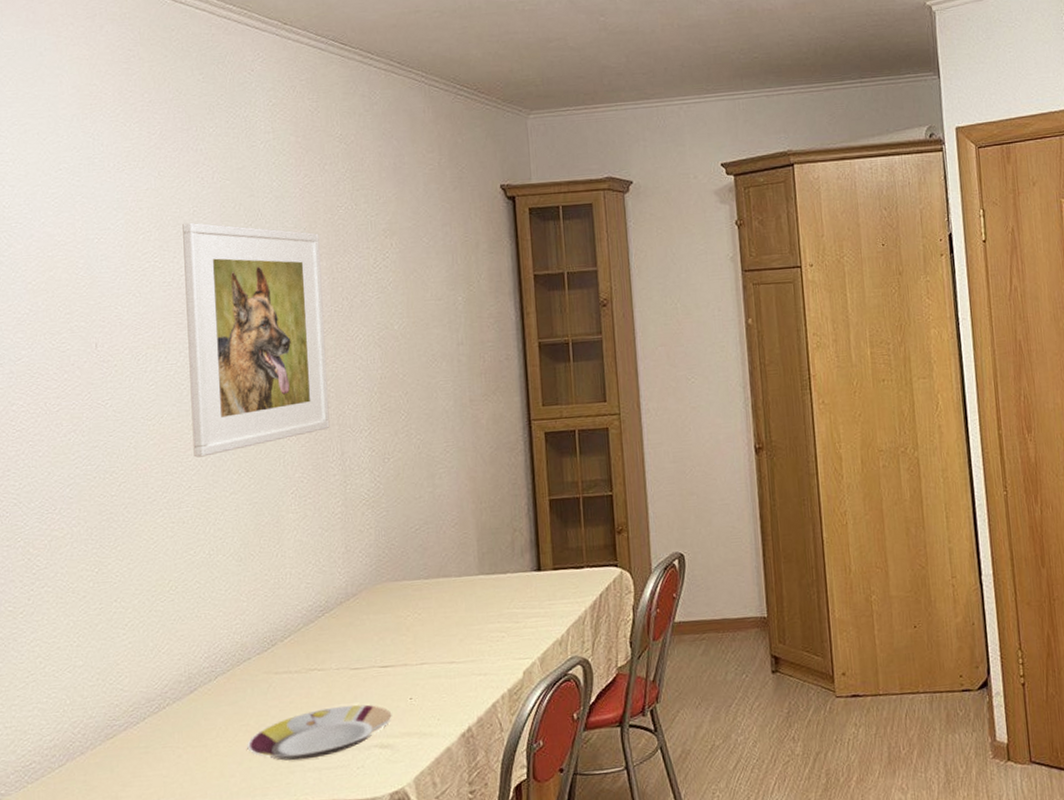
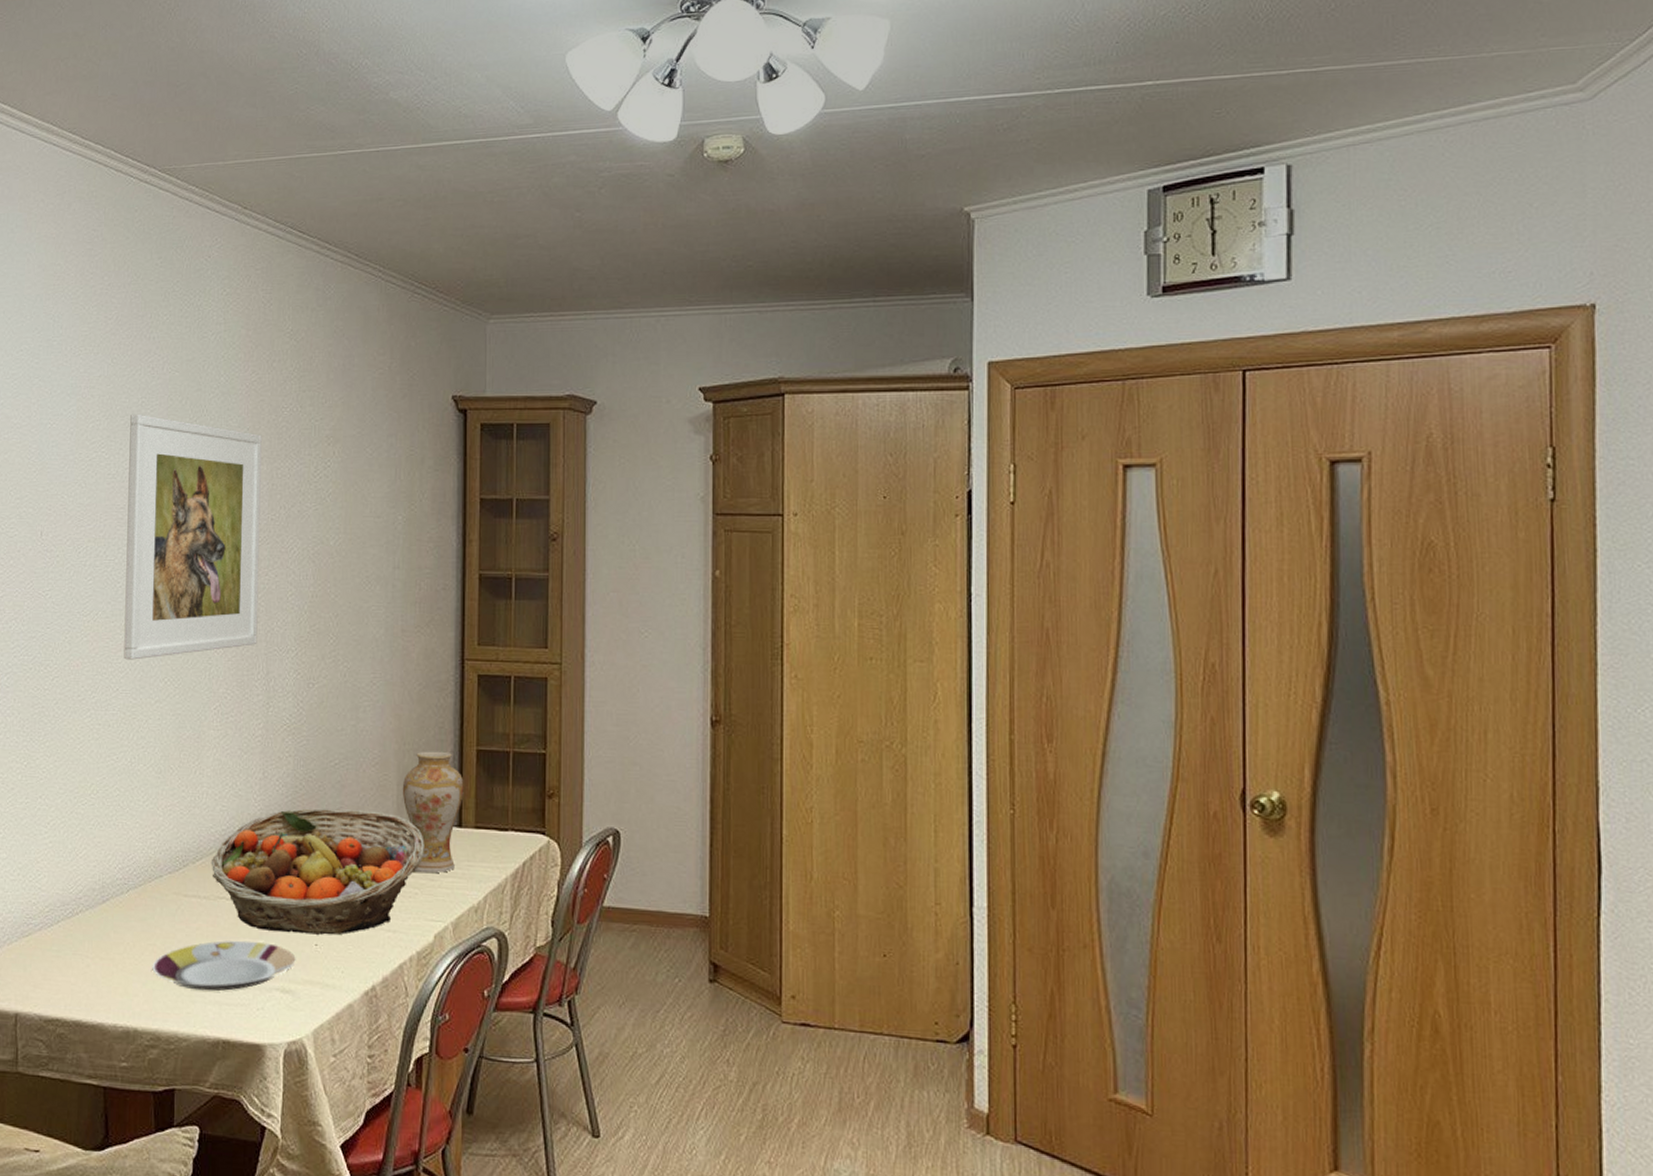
fruit basket: none [299,567,508,694] -> present [211,808,425,935]
vase: none [482,504,541,618] -> present [402,751,464,874]

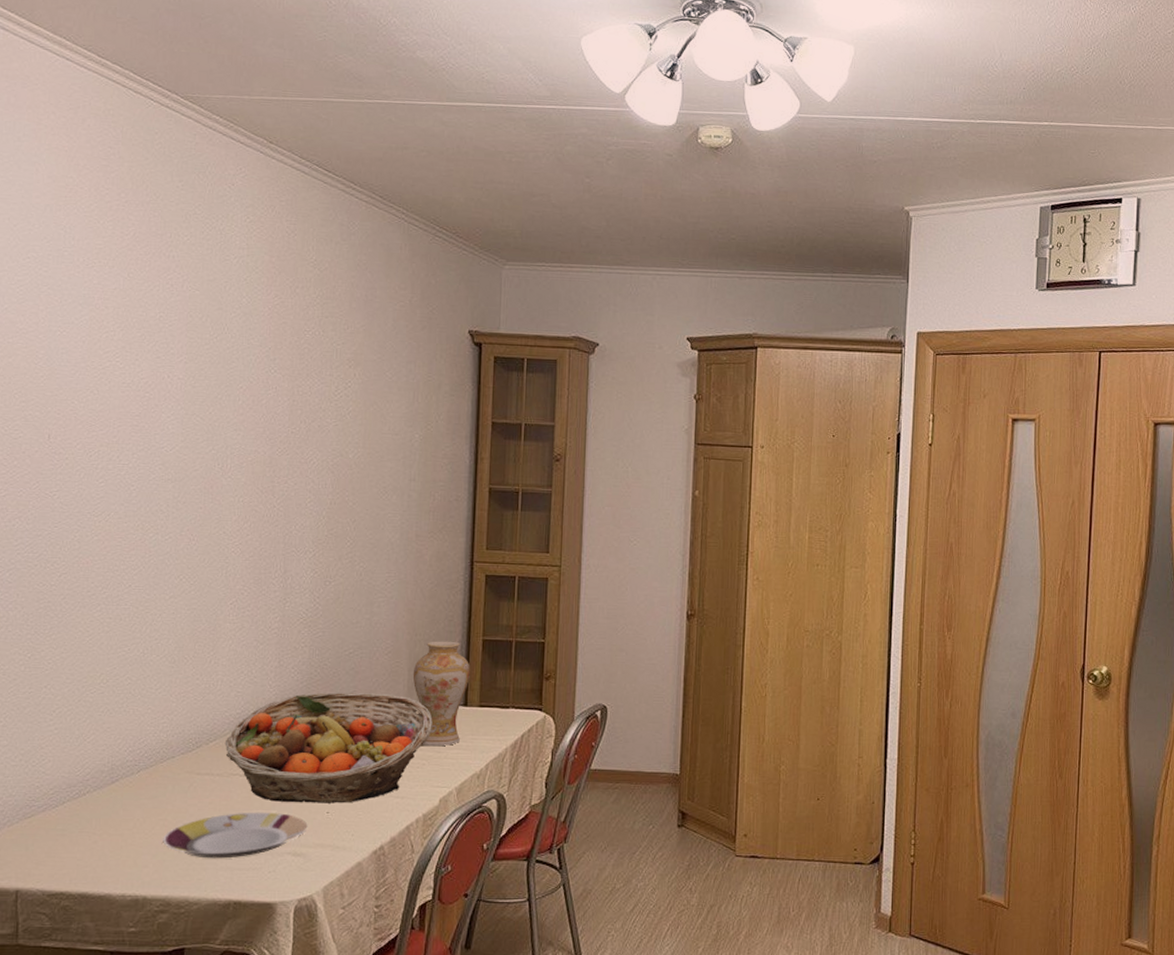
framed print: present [124,413,262,660] -> none [137,327,284,558]

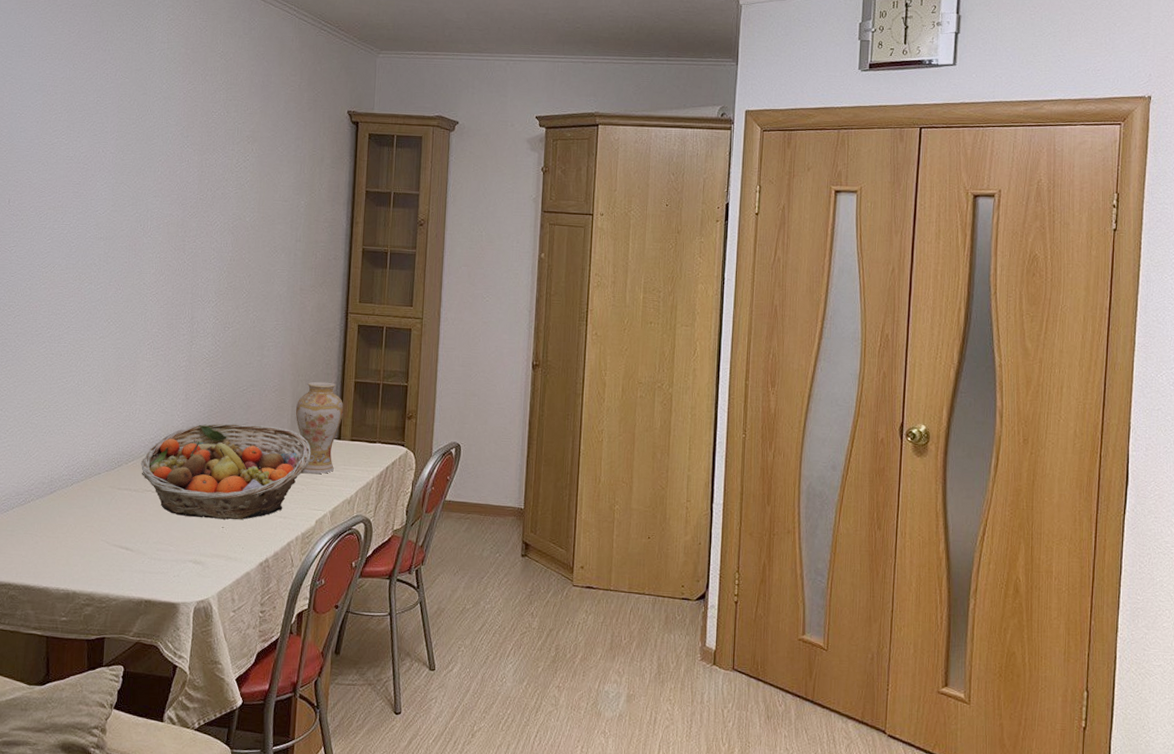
plate: present [163,812,308,859] -> none [89,523,206,563]

